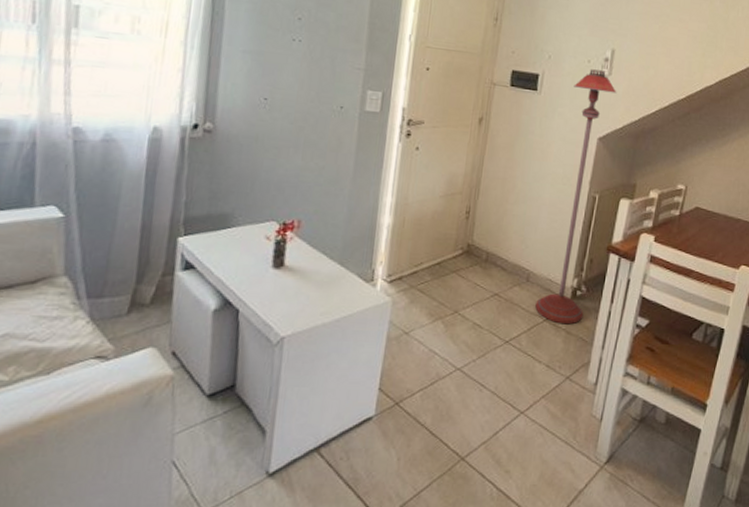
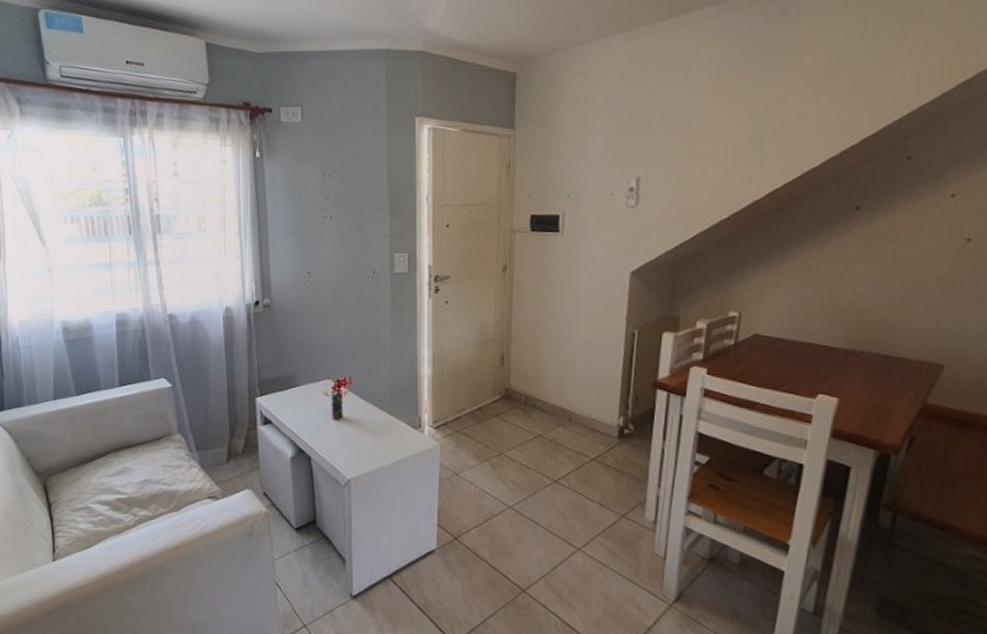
floor lamp: present [535,69,617,325] -> none [581,201,647,463]

